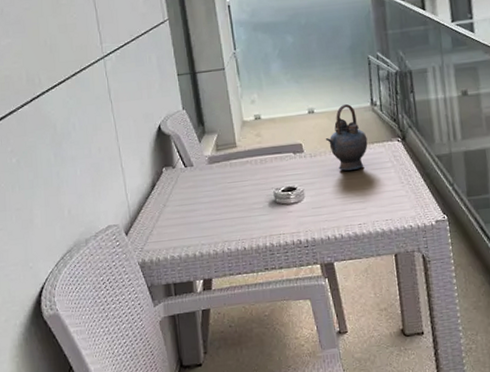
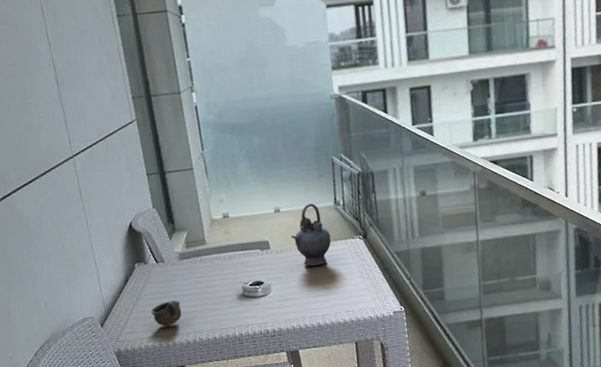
cup: none [177,206,210,236] -> present [150,299,182,327]

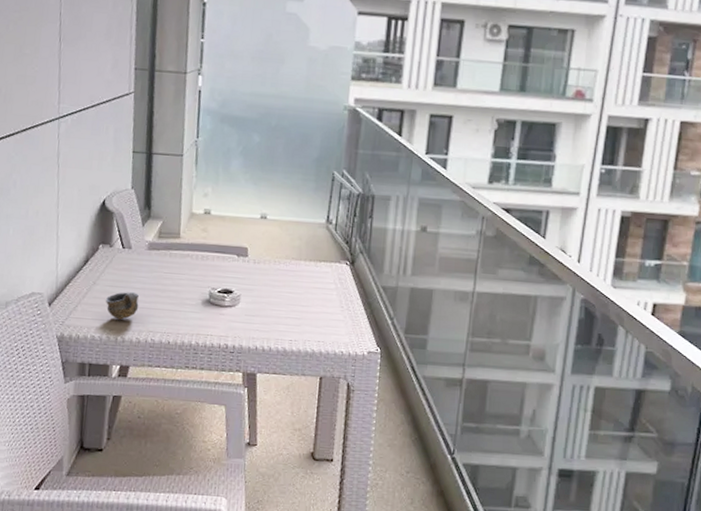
teapot: present [290,203,331,266] -> none [272,215,316,285]

